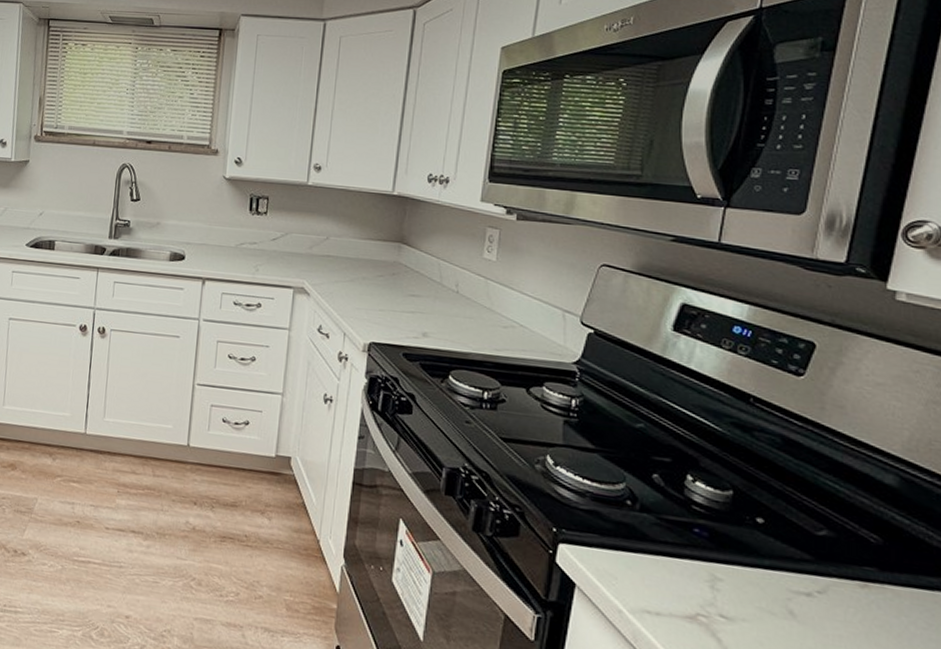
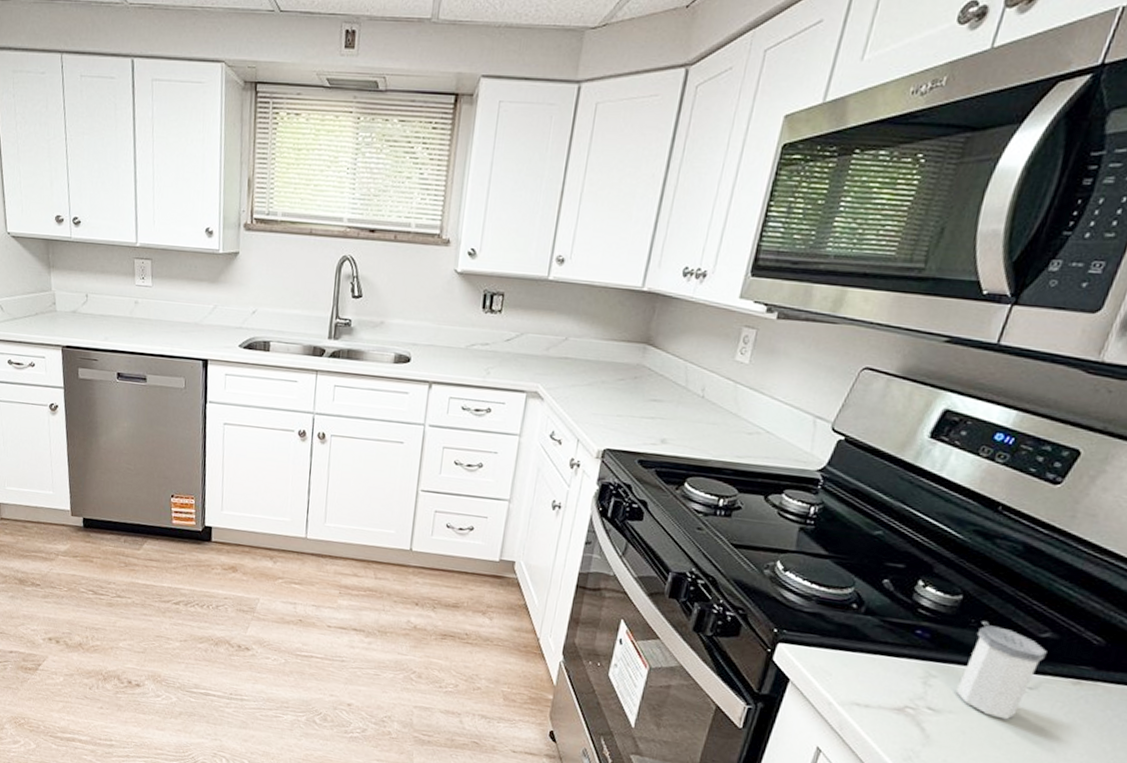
salt shaker: none [746,522,827,629] -> present [956,624,1047,720]

